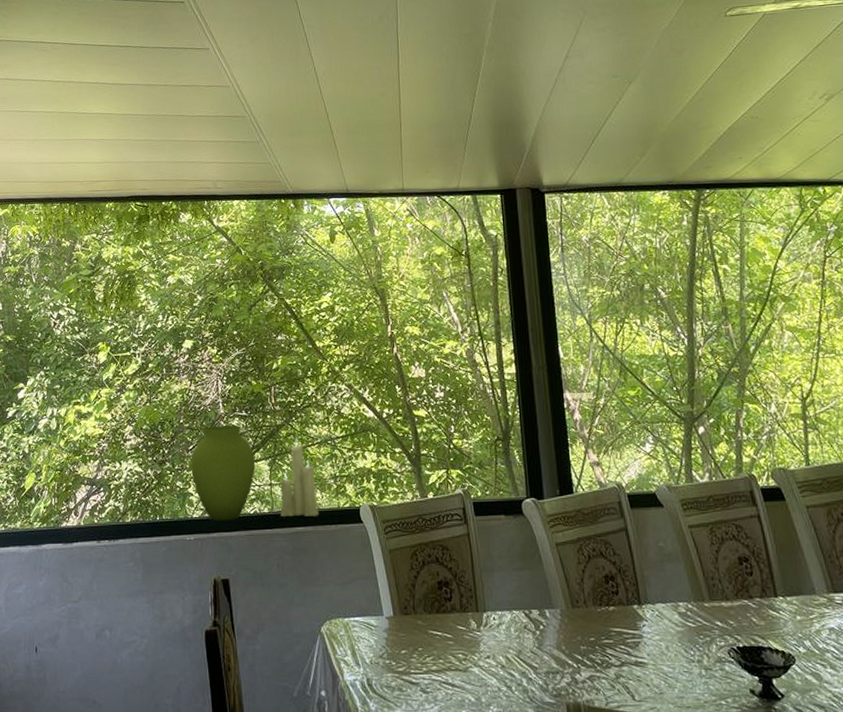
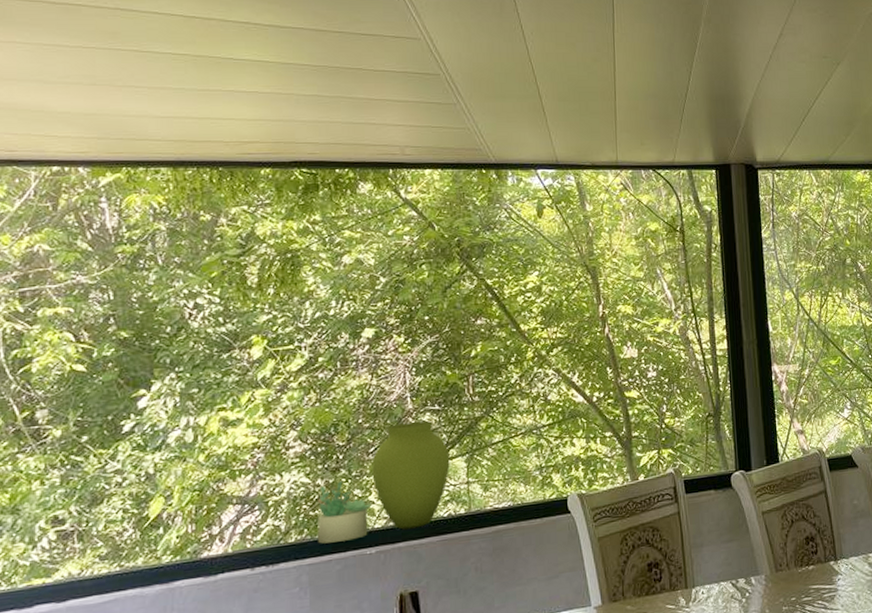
succulent plant: none [147,472,191,526] -> present [317,480,372,544]
candle: present [280,437,320,518] -> none [478,429,523,517]

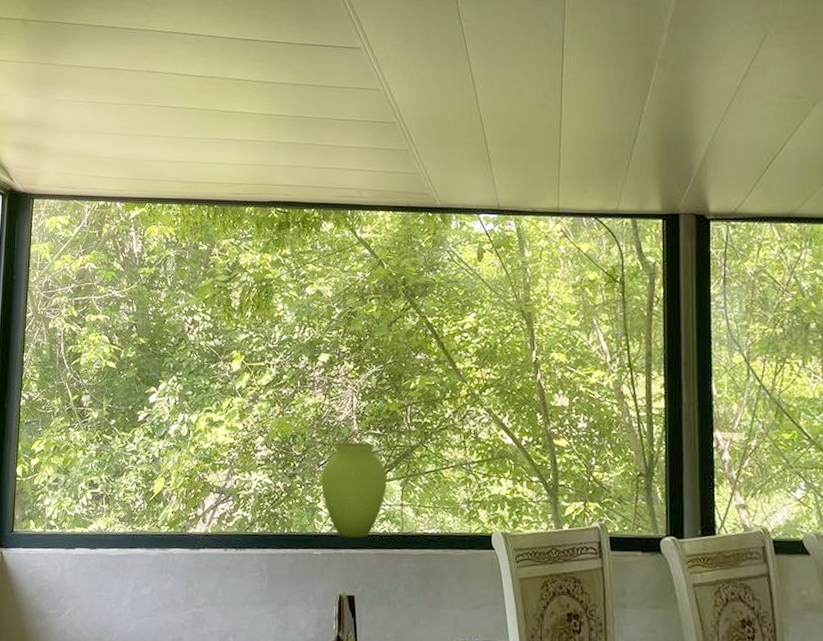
succulent plant: present [317,480,372,544] -> none [276,486,320,540]

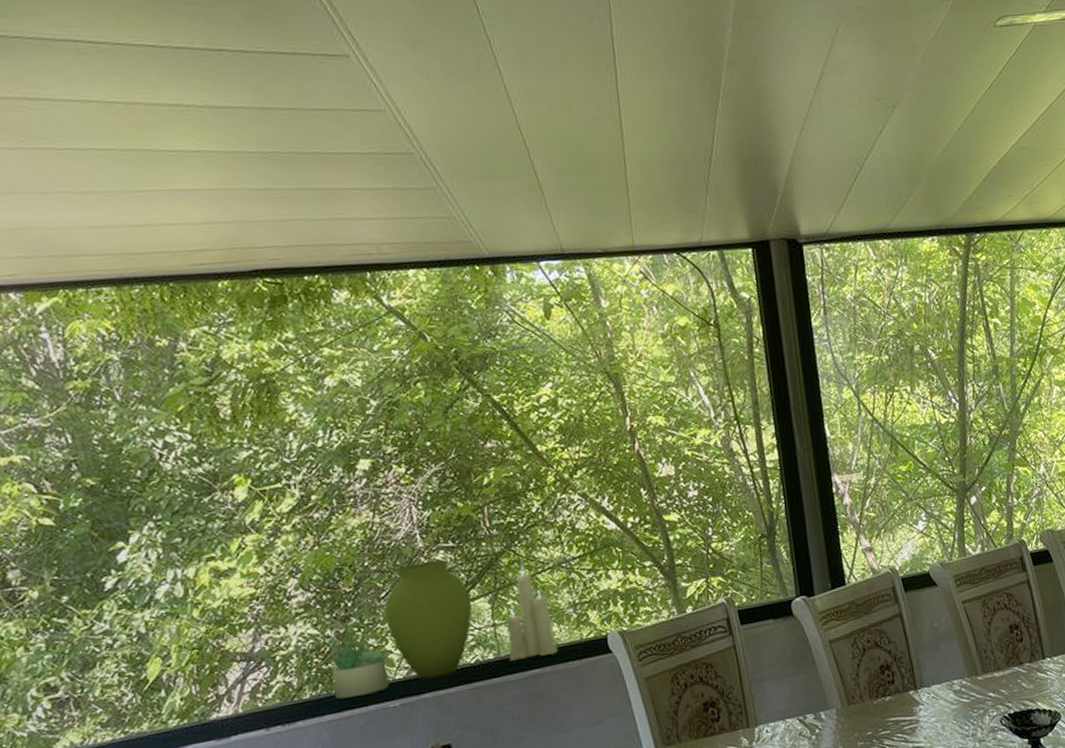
succulent plant: none [276,486,320,540] -> present [328,630,390,699]
candle: none [410,459,450,541] -> present [505,564,559,662]

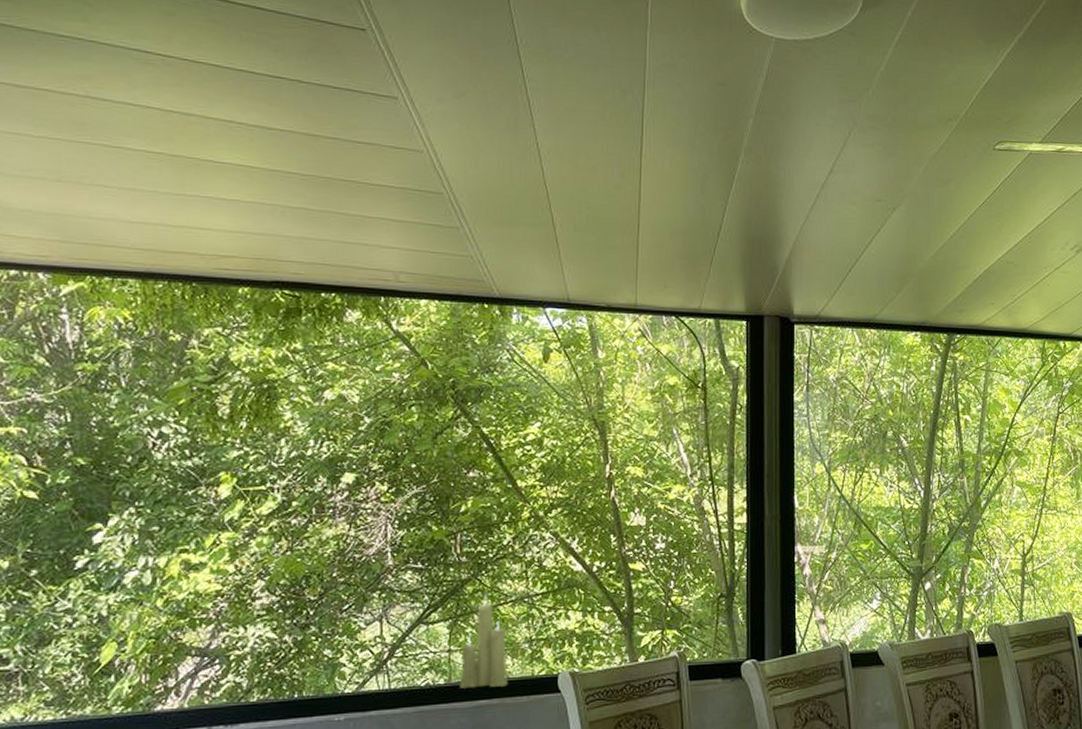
succulent plant: present [328,630,390,699] -> none [282,638,343,706]
vase: present [384,559,473,680] -> none [345,579,431,698]

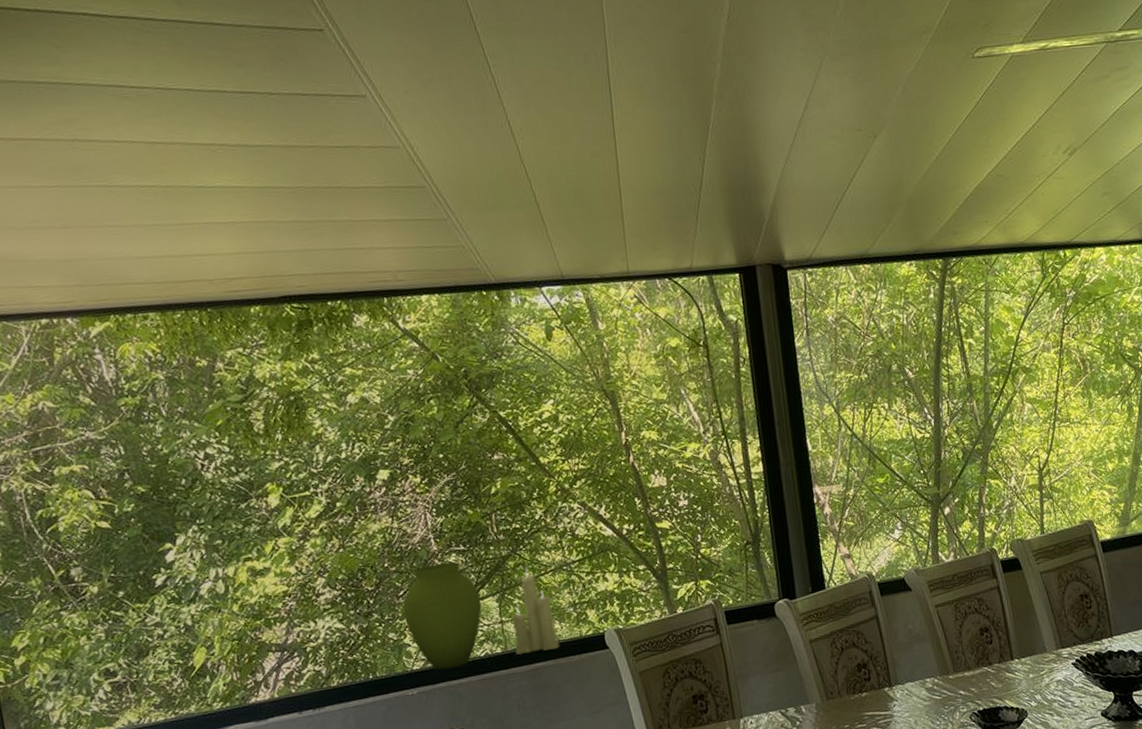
vase: none [345,579,431,698] -> present [402,561,482,671]

